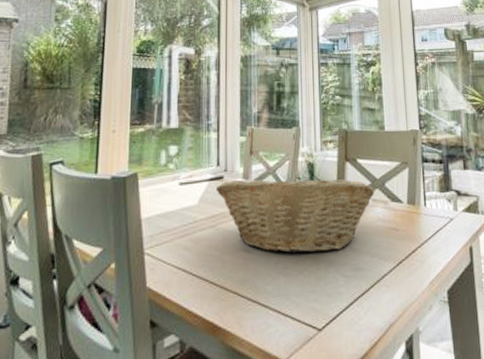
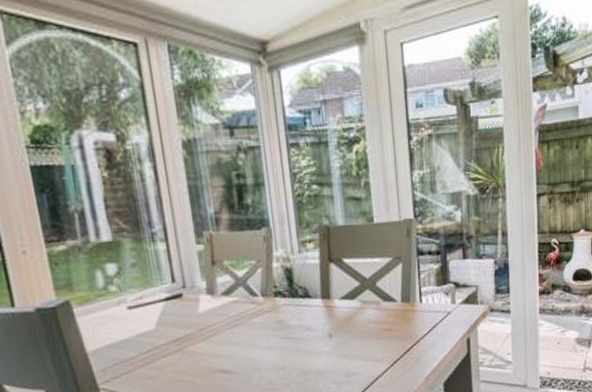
fruit basket: present [215,175,375,254] -> none [174,282,365,370]

